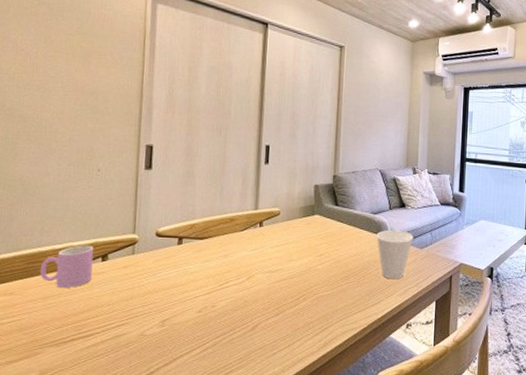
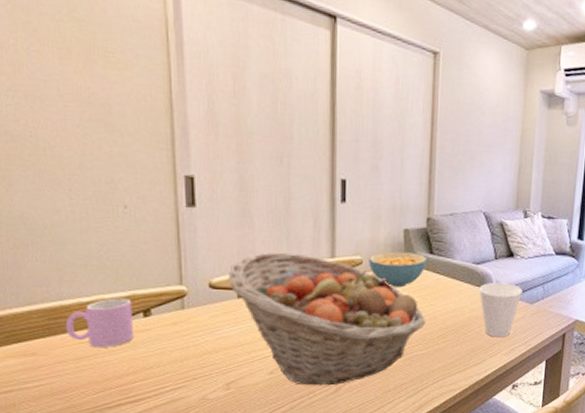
fruit basket: none [172,205,331,324] -> present [229,252,425,386]
cereal bowl: none [285,204,334,235] -> present [369,251,428,288]

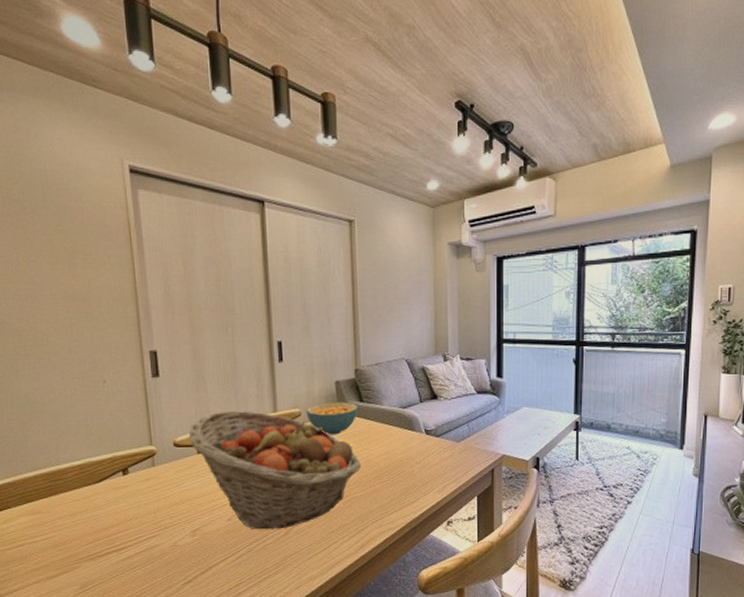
cup: present [65,298,133,347] -> none [62,460,116,504]
cup: present [479,282,522,338] -> none [407,423,449,476]

